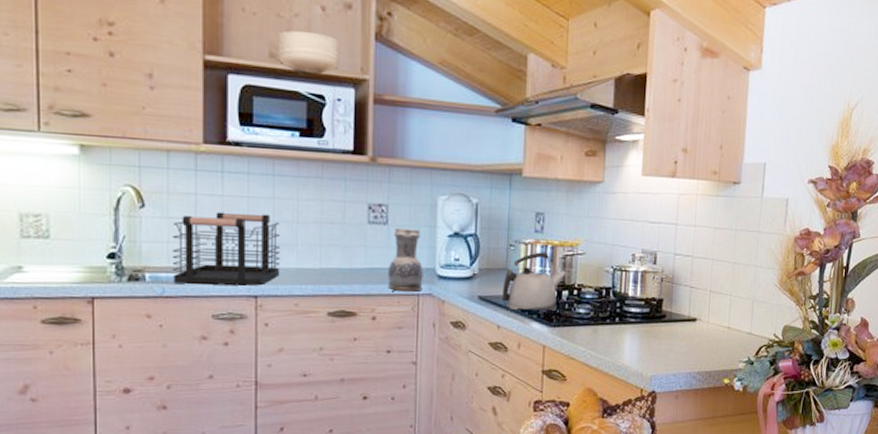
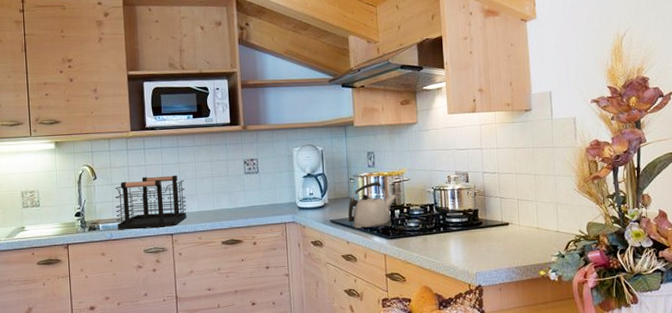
bowl: present [278,31,340,76] -> none [174,45,216,75]
ceramic jug: present [387,227,423,293] -> none [261,174,288,223]

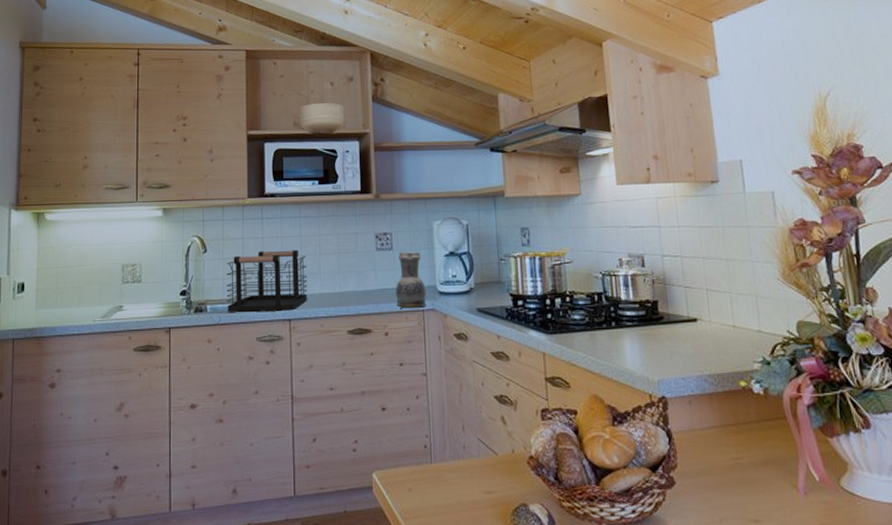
bowl: none [174,45,216,75] -> present [300,103,346,136]
ceramic jug: none [261,174,288,223] -> present [395,251,426,309]
kettle: present [347,182,397,229] -> none [498,263,558,321]

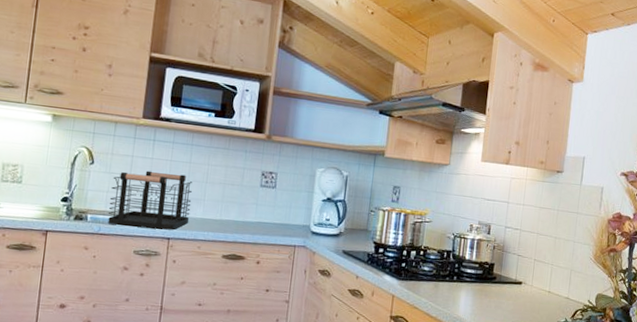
bowl: present [300,103,346,136] -> none [204,37,252,72]
ceramic jug: present [395,251,426,309] -> none [271,191,301,244]

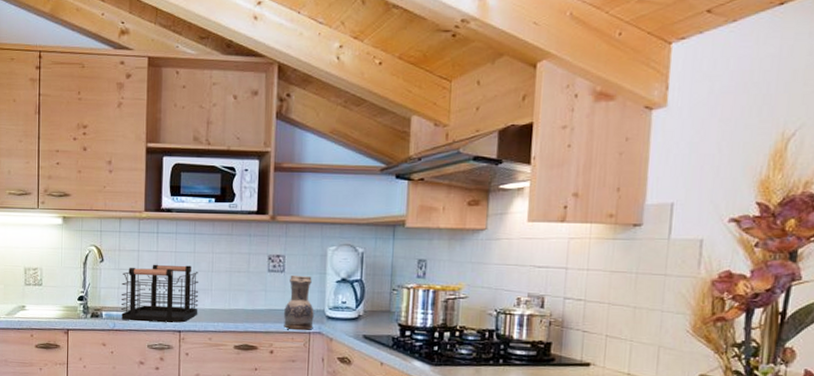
ceramic jug: none [271,191,301,244] -> present [283,275,314,331]

